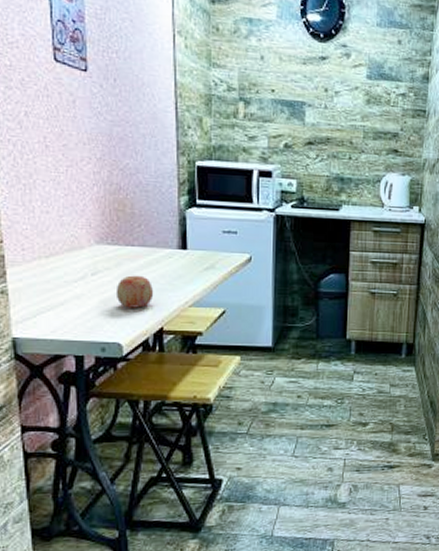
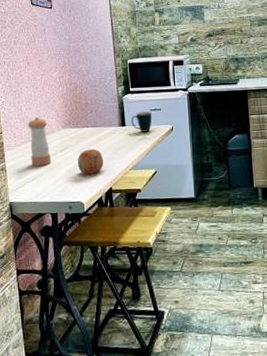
pepper shaker: none [43,225,77,292] -> present [28,117,51,166]
mug: none [196,233,225,260] -> present [131,111,153,132]

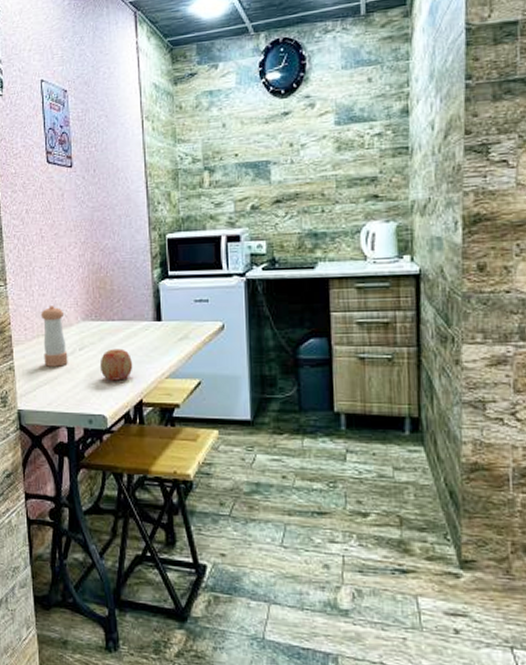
mug: present [131,111,153,132] -> none [169,303,197,330]

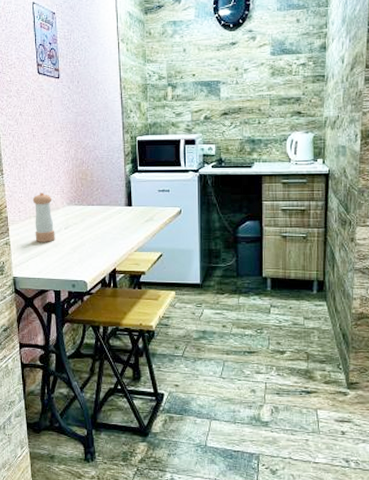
apple: present [99,348,133,381] -> none [81,228,109,253]

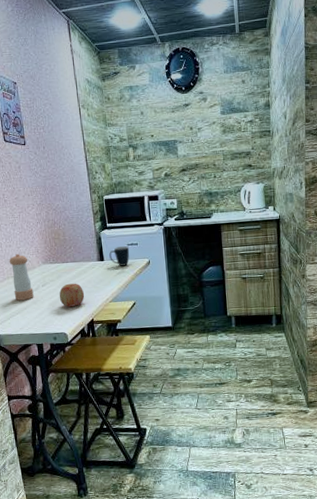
apple: none [81,228,109,253] -> present [59,283,85,307]
mug: none [138,192,160,213] -> present [109,246,130,266]

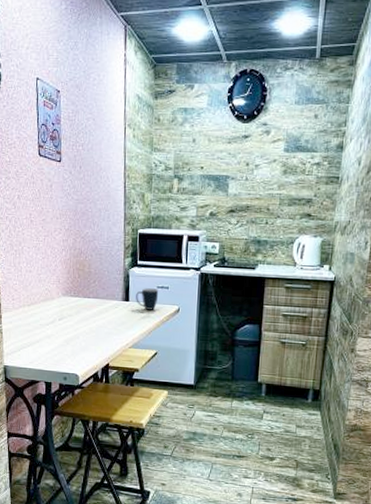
pepper shaker: present [9,254,34,301] -> none [27,281,49,333]
apple: present [59,283,85,307] -> none [75,321,103,347]

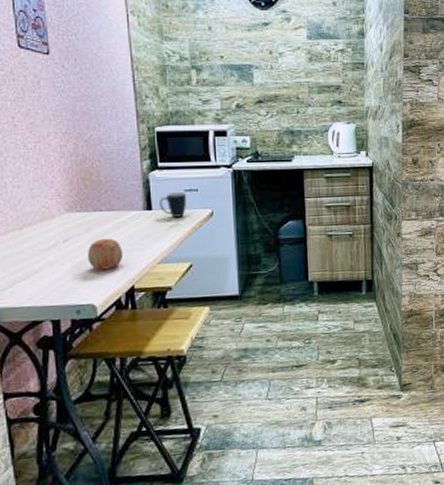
apple: none [75,321,103,347] -> present [87,238,124,270]

